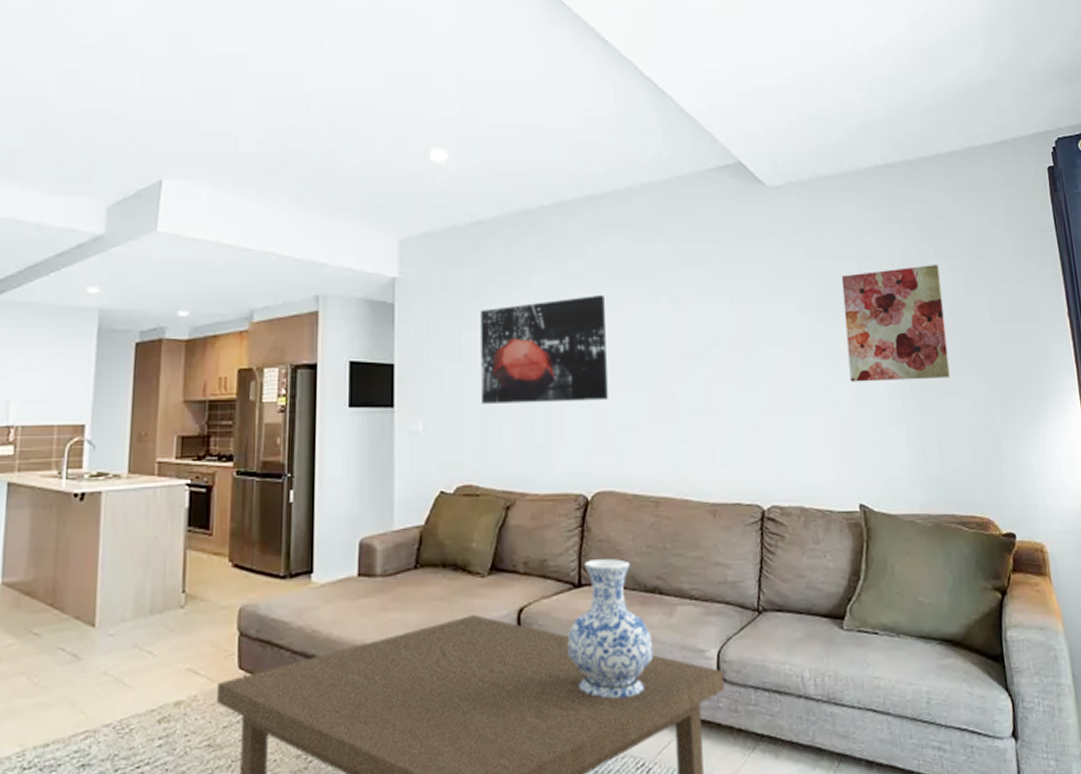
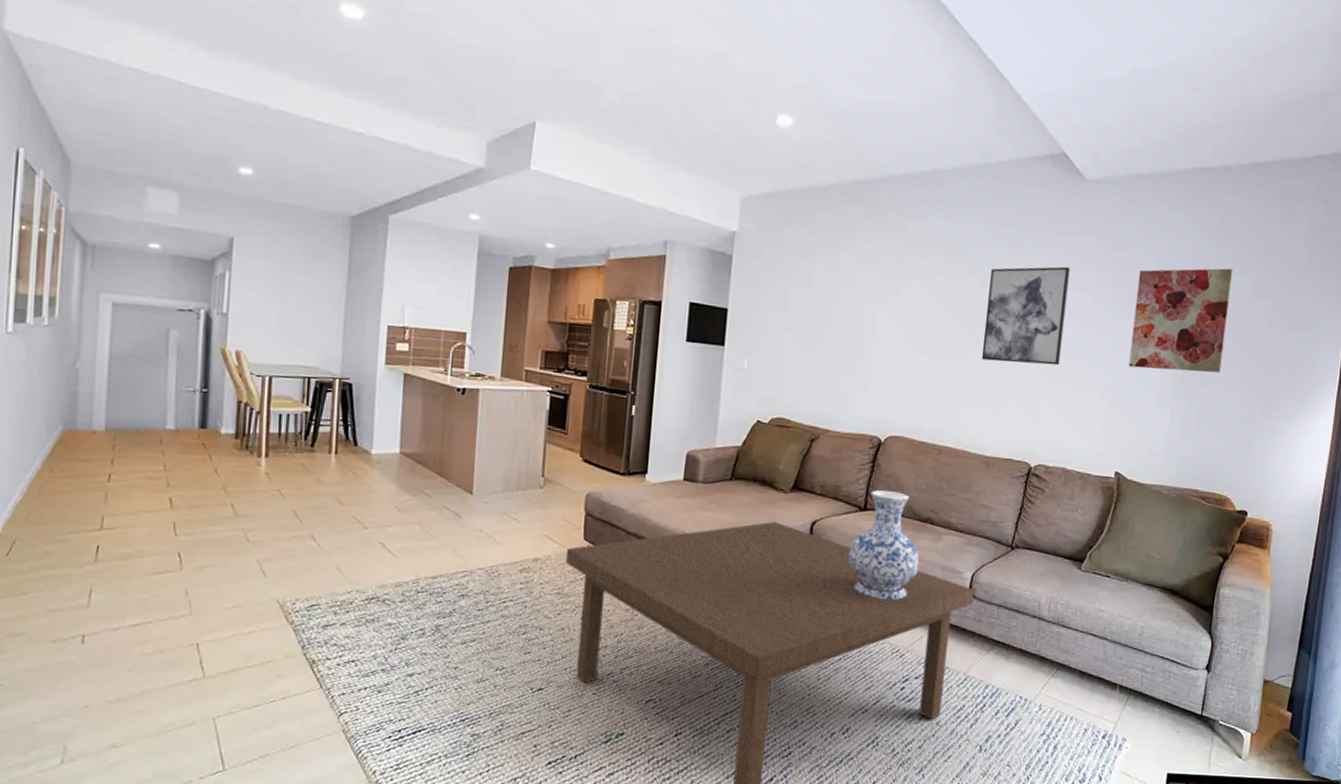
wall art: present [480,294,608,404] -> none [800,265,919,360]
wall art: none [683,280,775,392] -> present [981,266,1070,366]

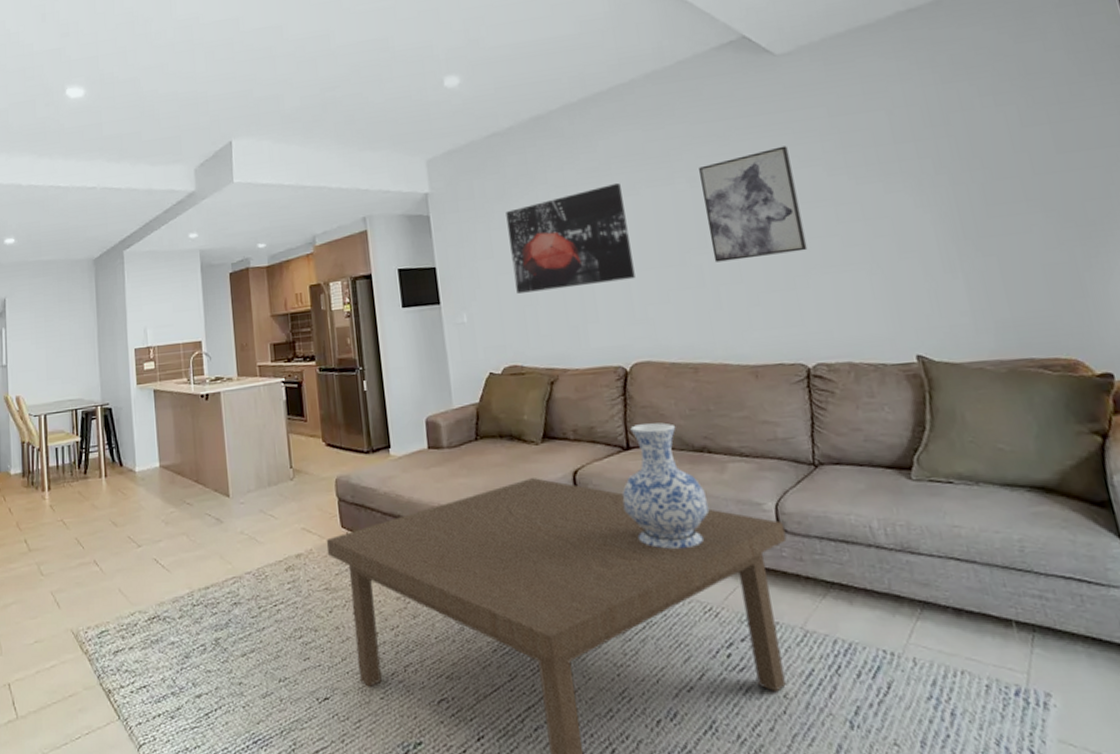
wall art: none [800,265,919,360] -> present [506,182,636,294]
wall art: present [1128,268,1232,373] -> none [869,103,1012,235]

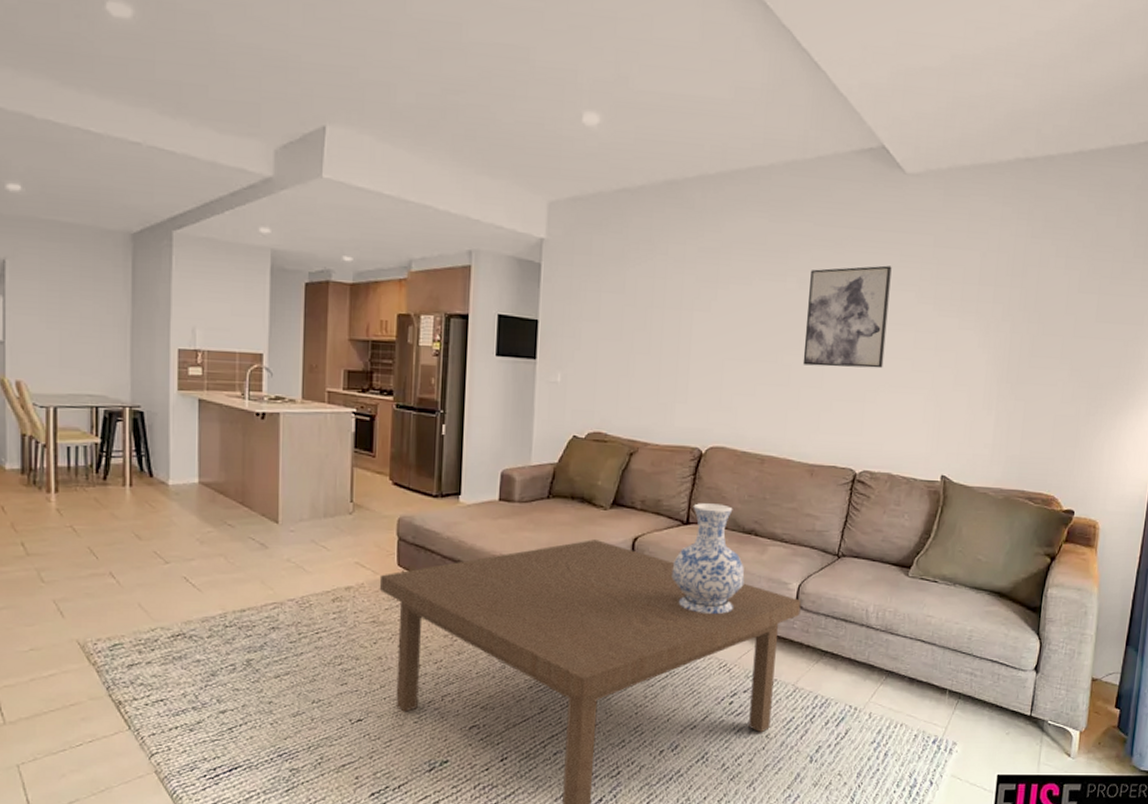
wall art: present [506,182,636,294] -> none [615,268,736,368]

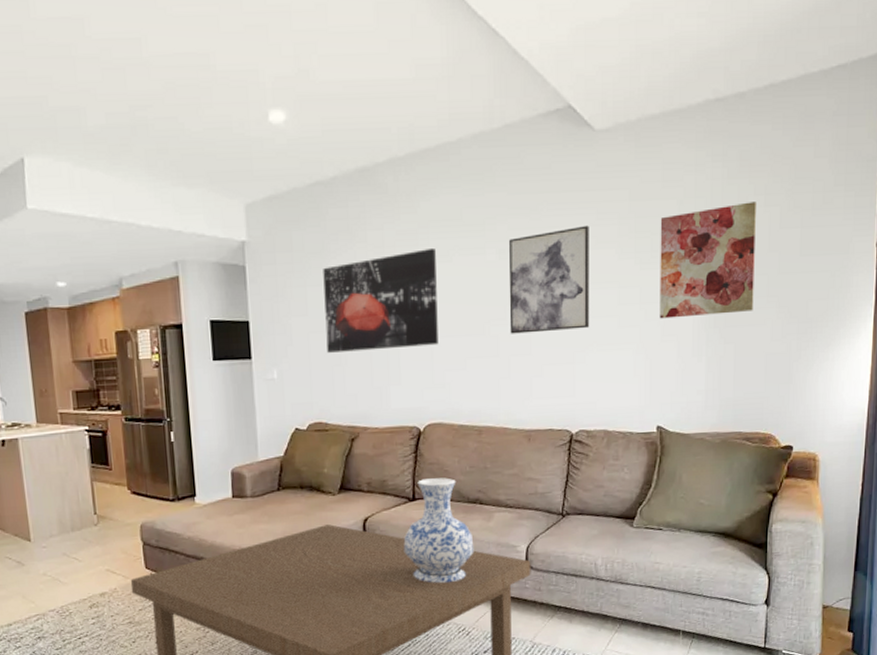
wall art: none [615,268,736,368] -> present [323,247,439,353]
wall art: none [953,262,1057,371] -> present [659,202,756,319]

